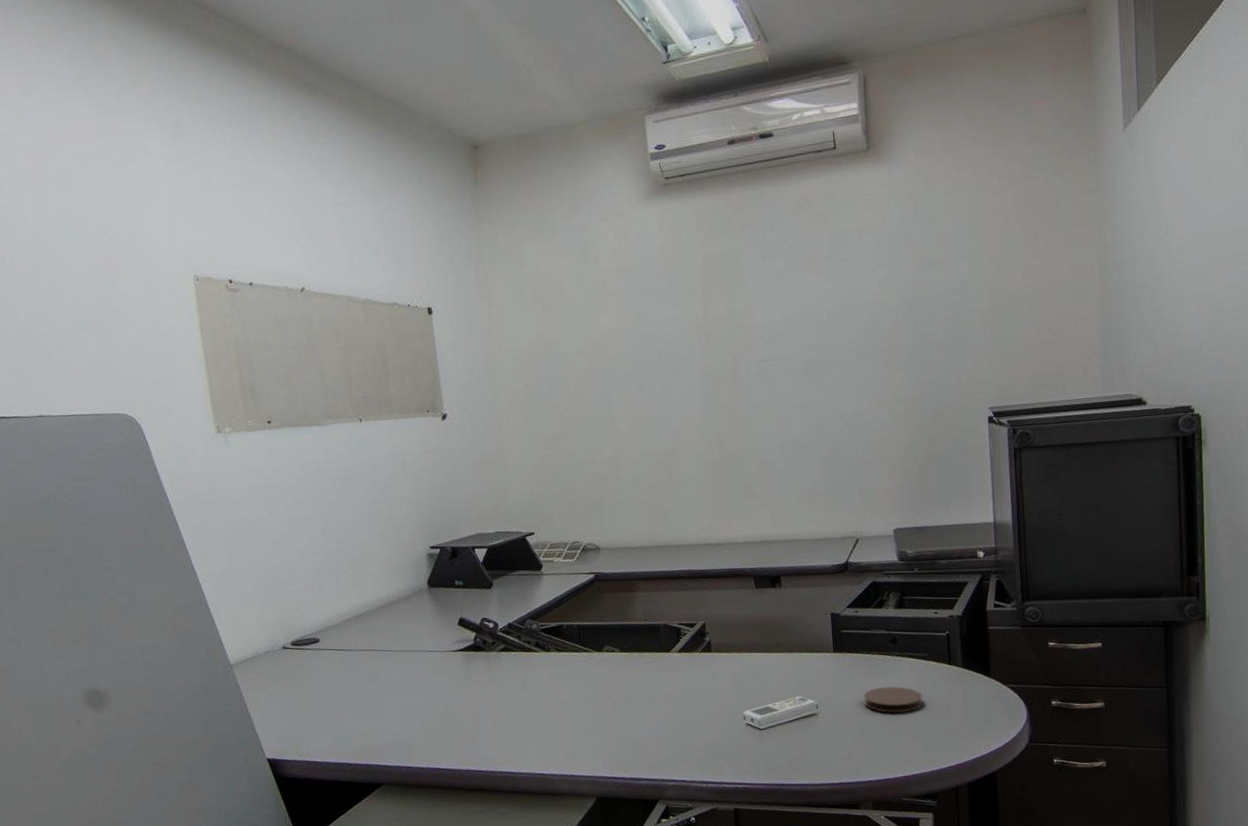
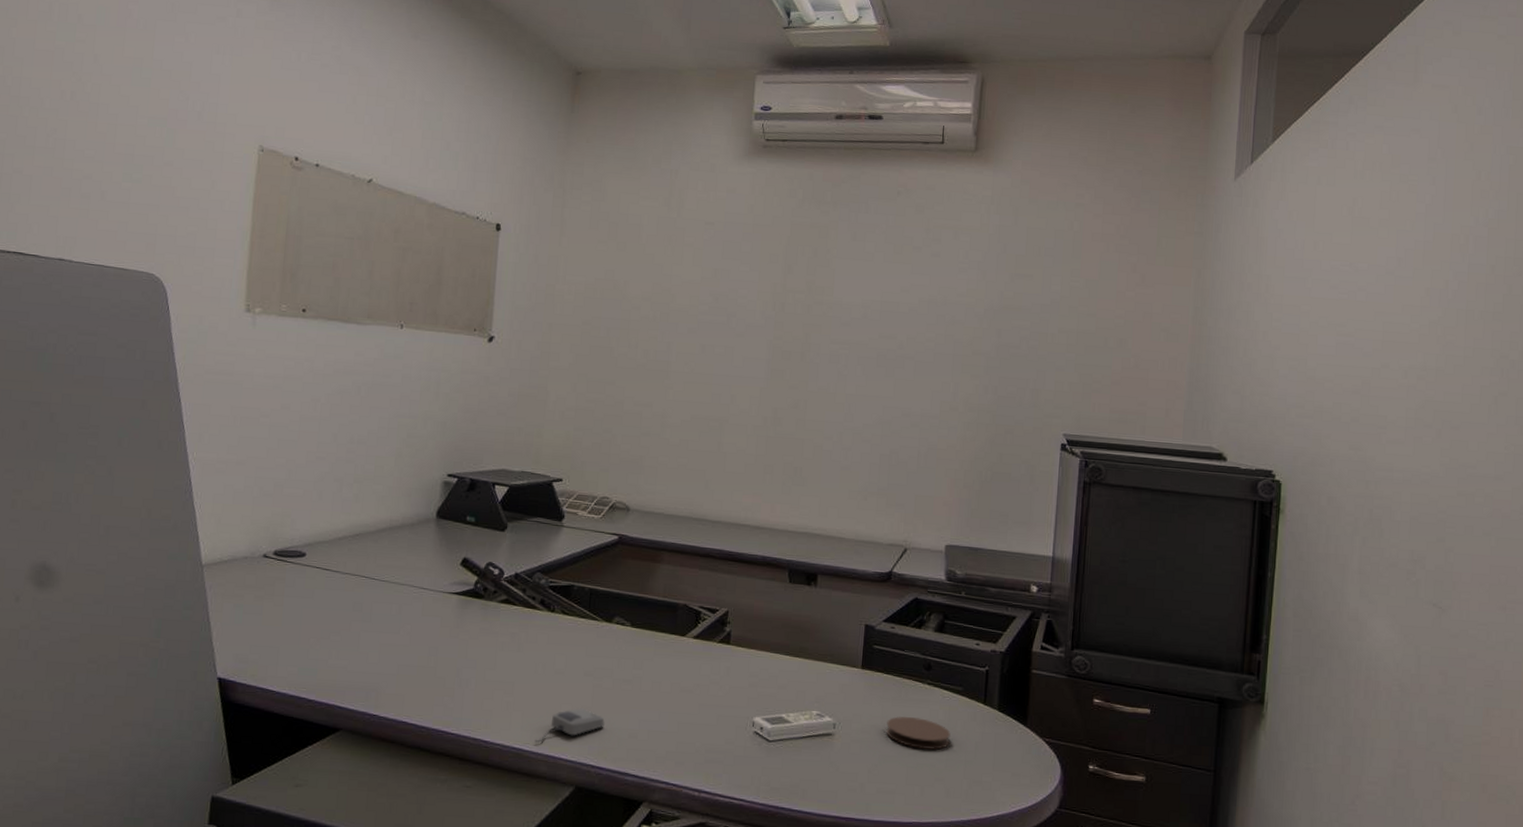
computer mouse: none [554,730,613,766] -> present [534,708,605,743]

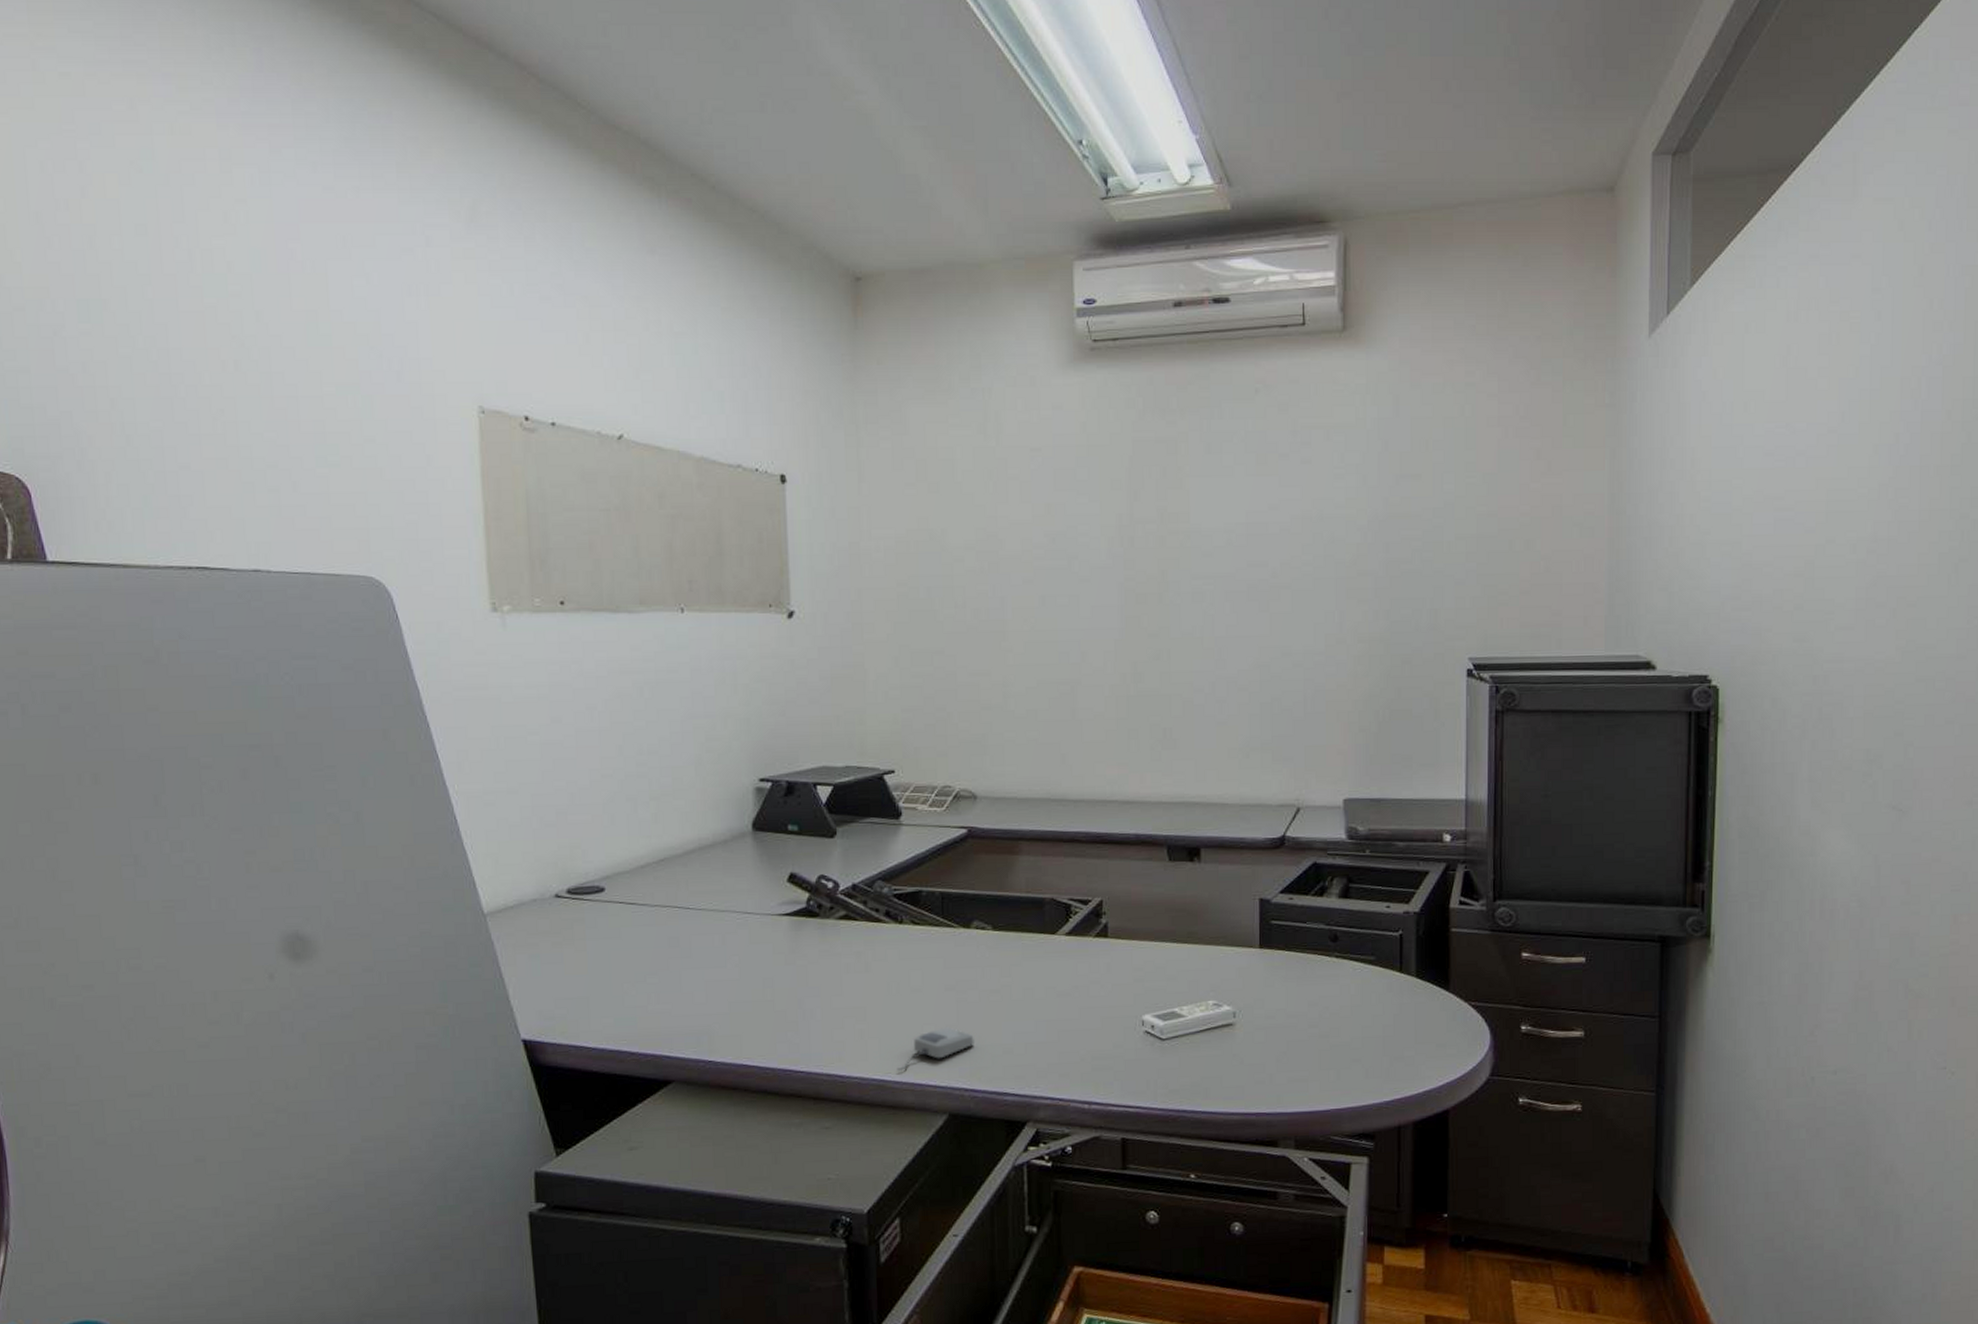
coaster: present [886,716,951,750] -> none [1293,995,1365,1030]

